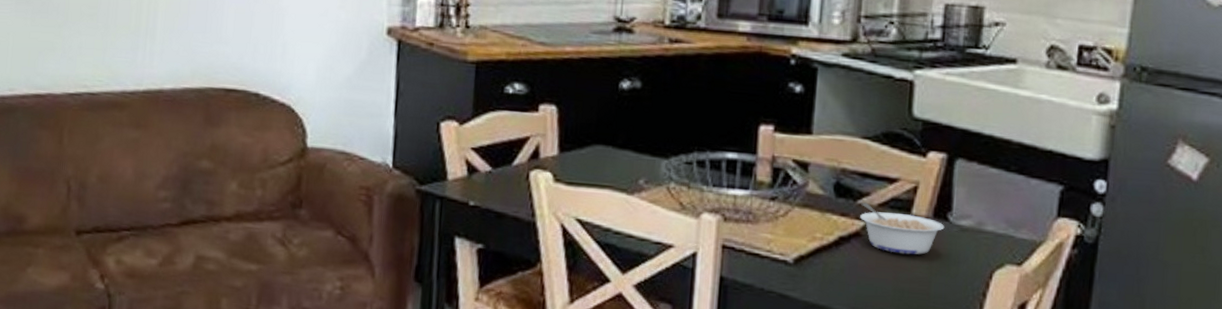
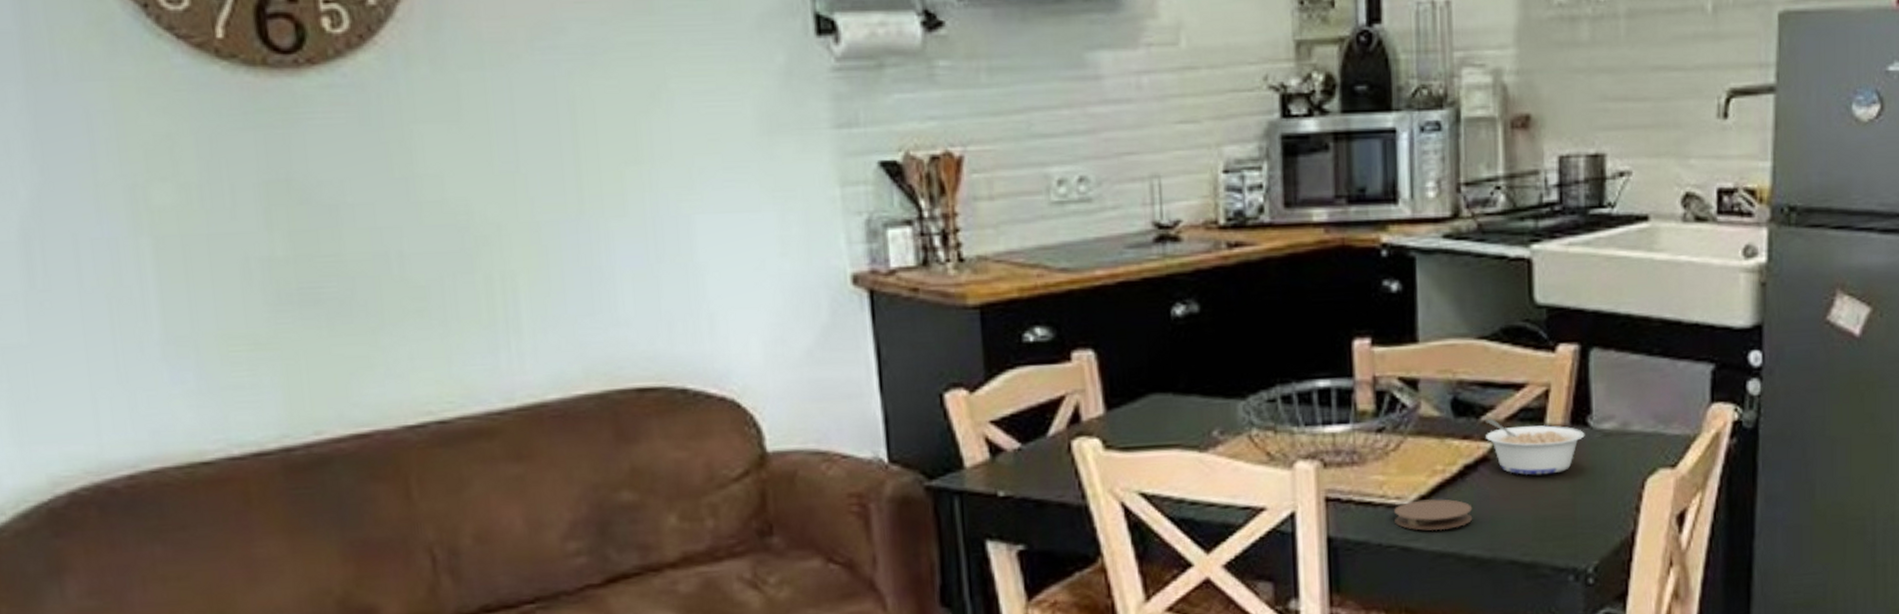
coaster: none [777,258,843,286] -> present [1394,499,1473,531]

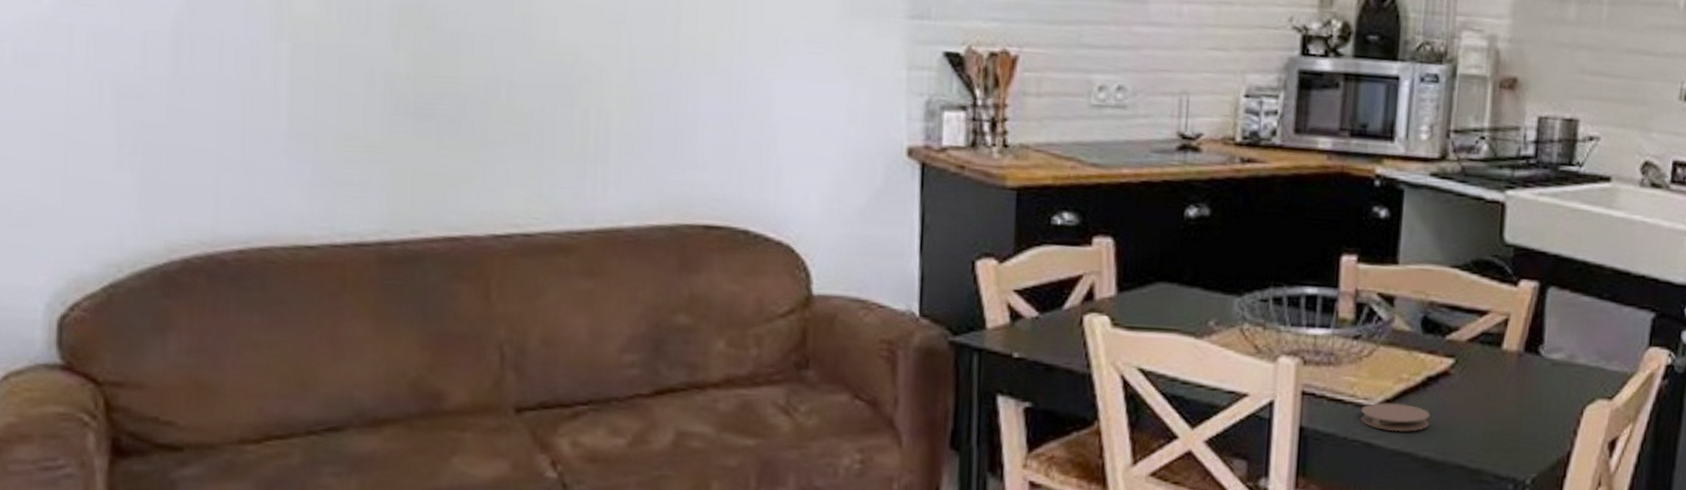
legume: present [1485,418,1585,475] -> none [1448,337,1536,393]

